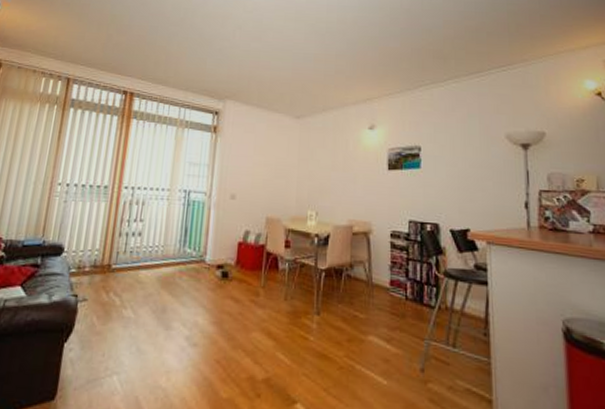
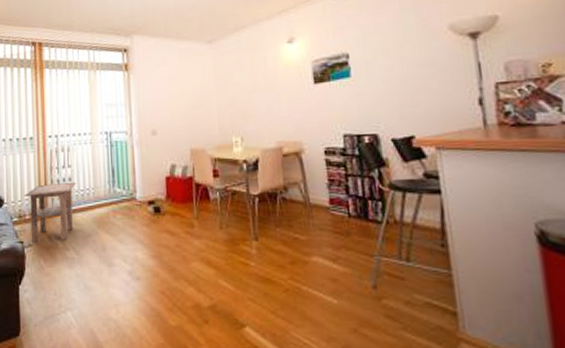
side table: none [86,236,146,298] -> present [24,181,76,243]

